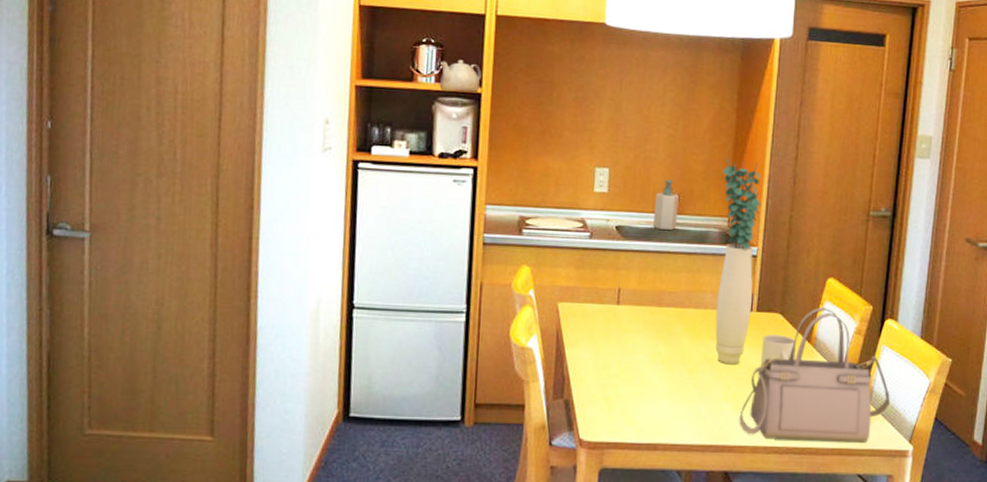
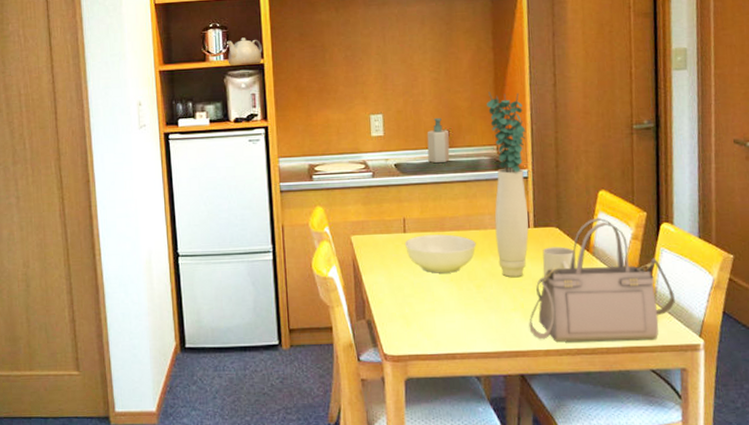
bowl: none [616,309,694,354] -> present [404,234,476,274]

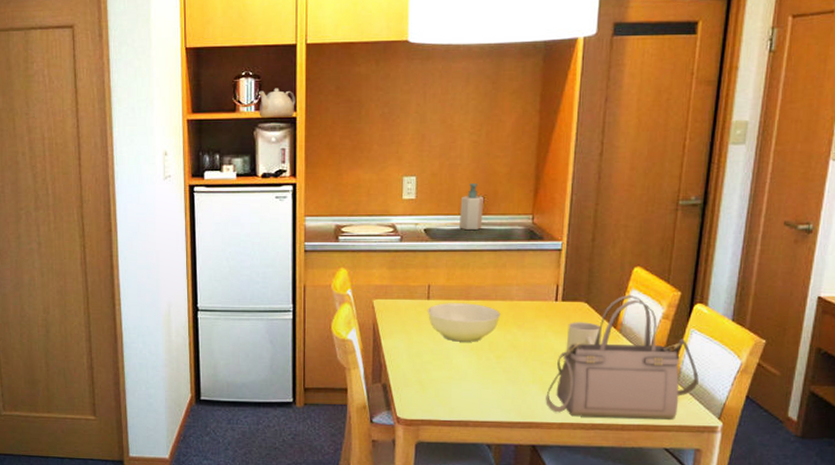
vase: present [487,92,529,278] -> none [521,158,566,351]

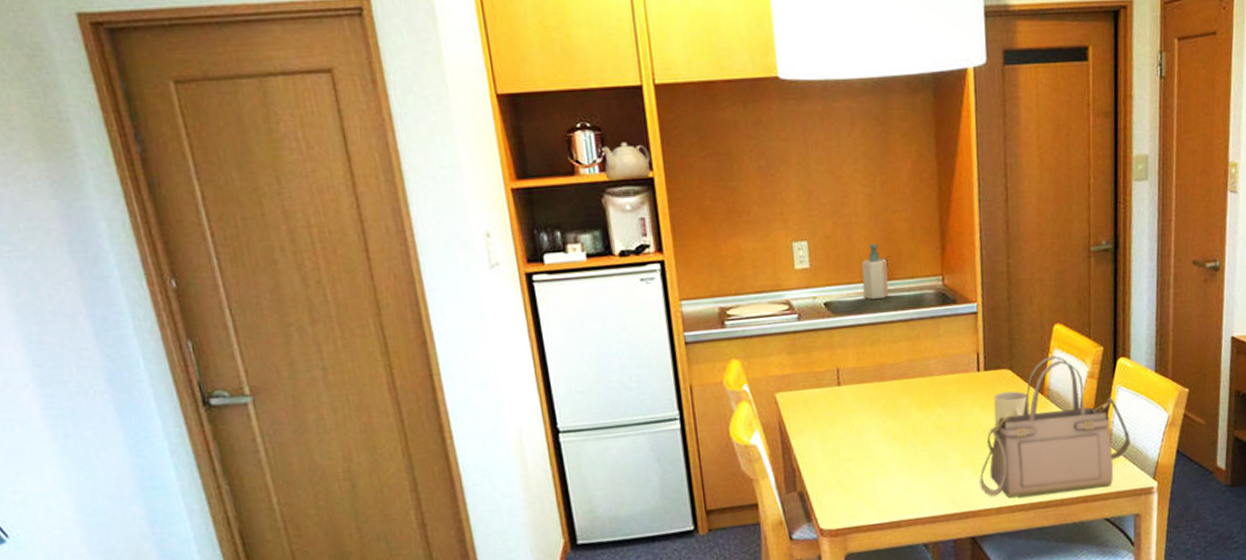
bowl: present [427,303,501,342] -> none [839,384,921,431]

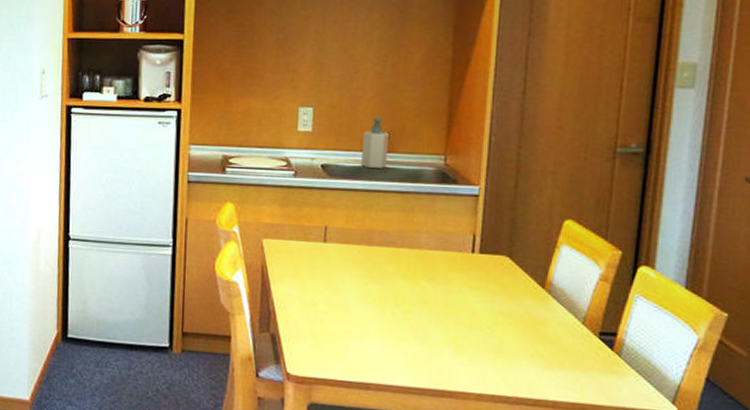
teapot: present [602,142,652,181] -> none [143,9,183,40]
handbag: present [979,355,1130,498] -> none [461,250,646,400]
cup: present [994,391,1027,431] -> none [484,277,525,315]

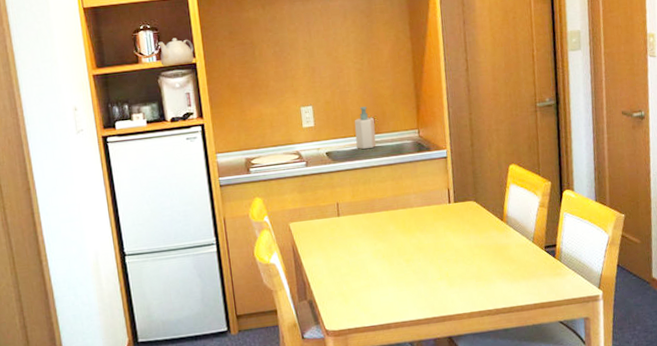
teapot: none [143,9,183,40] -> present [158,38,195,67]

